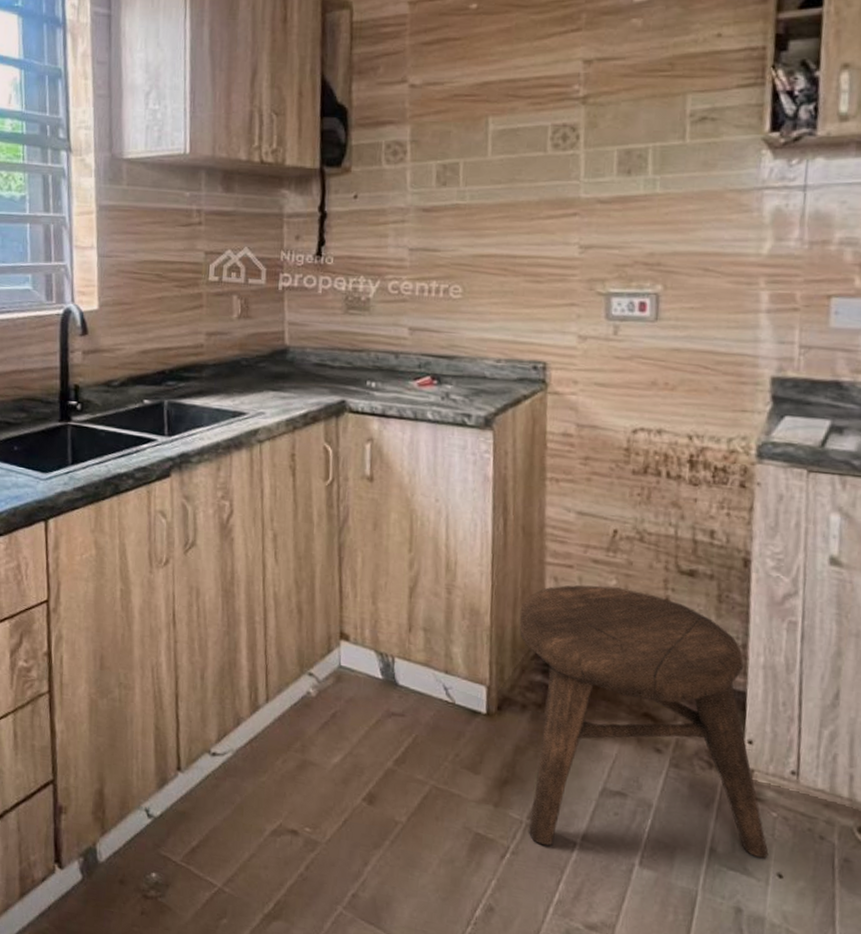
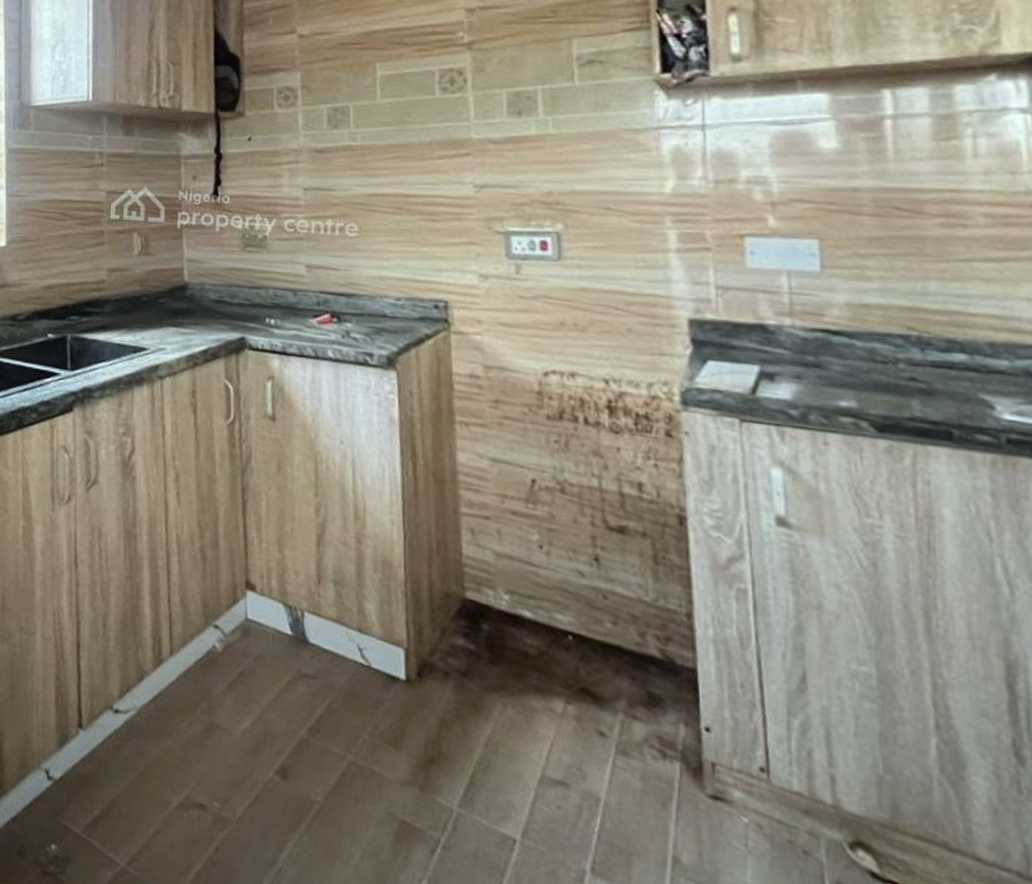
stool: present [519,585,769,859] -> none [435,538,744,875]

